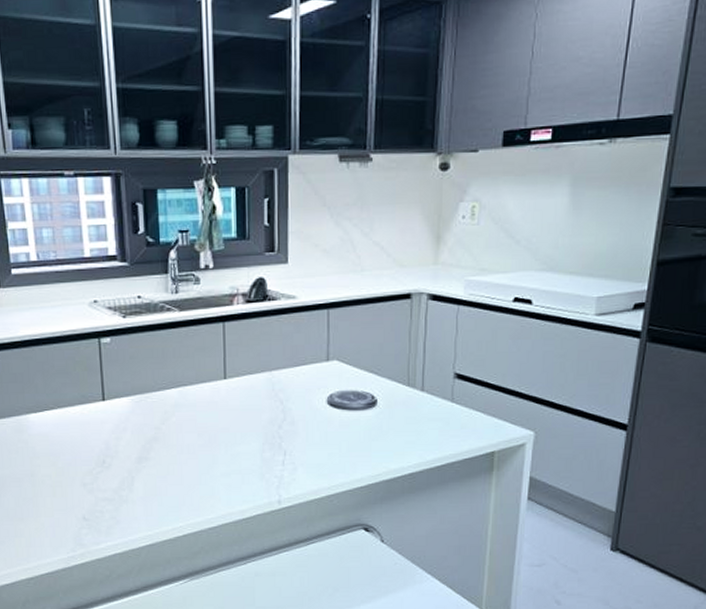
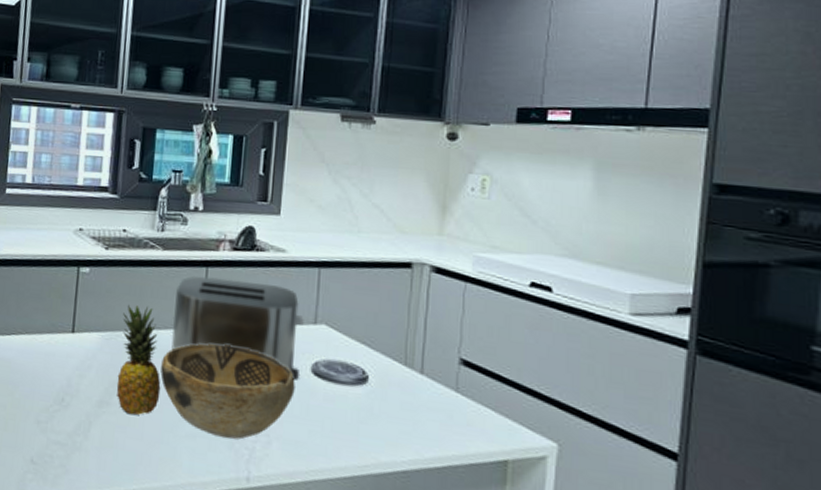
fruit: none [149,367,194,465] -> present [116,304,161,415]
decorative bowl: none [191,391,314,472] -> present [160,343,295,440]
toaster: none [196,330,318,413] -> present [171,276,304,380]

